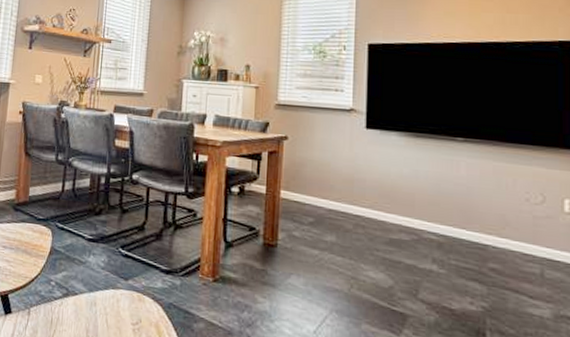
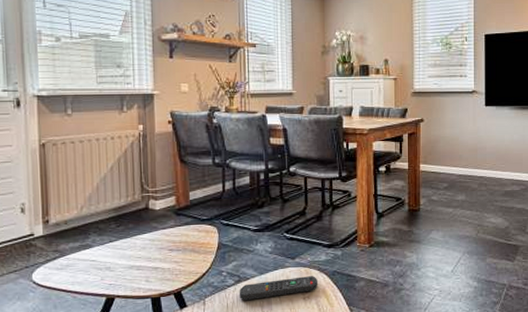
remote control: none [65,299,151,323] -> present [239,276,317,301]

